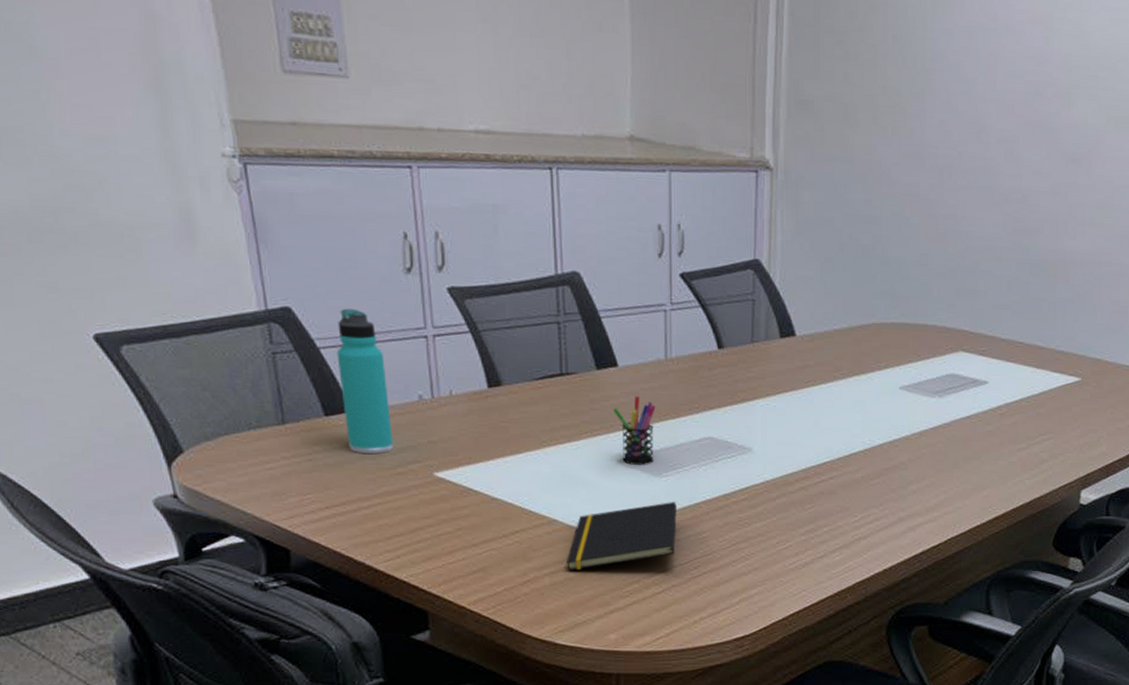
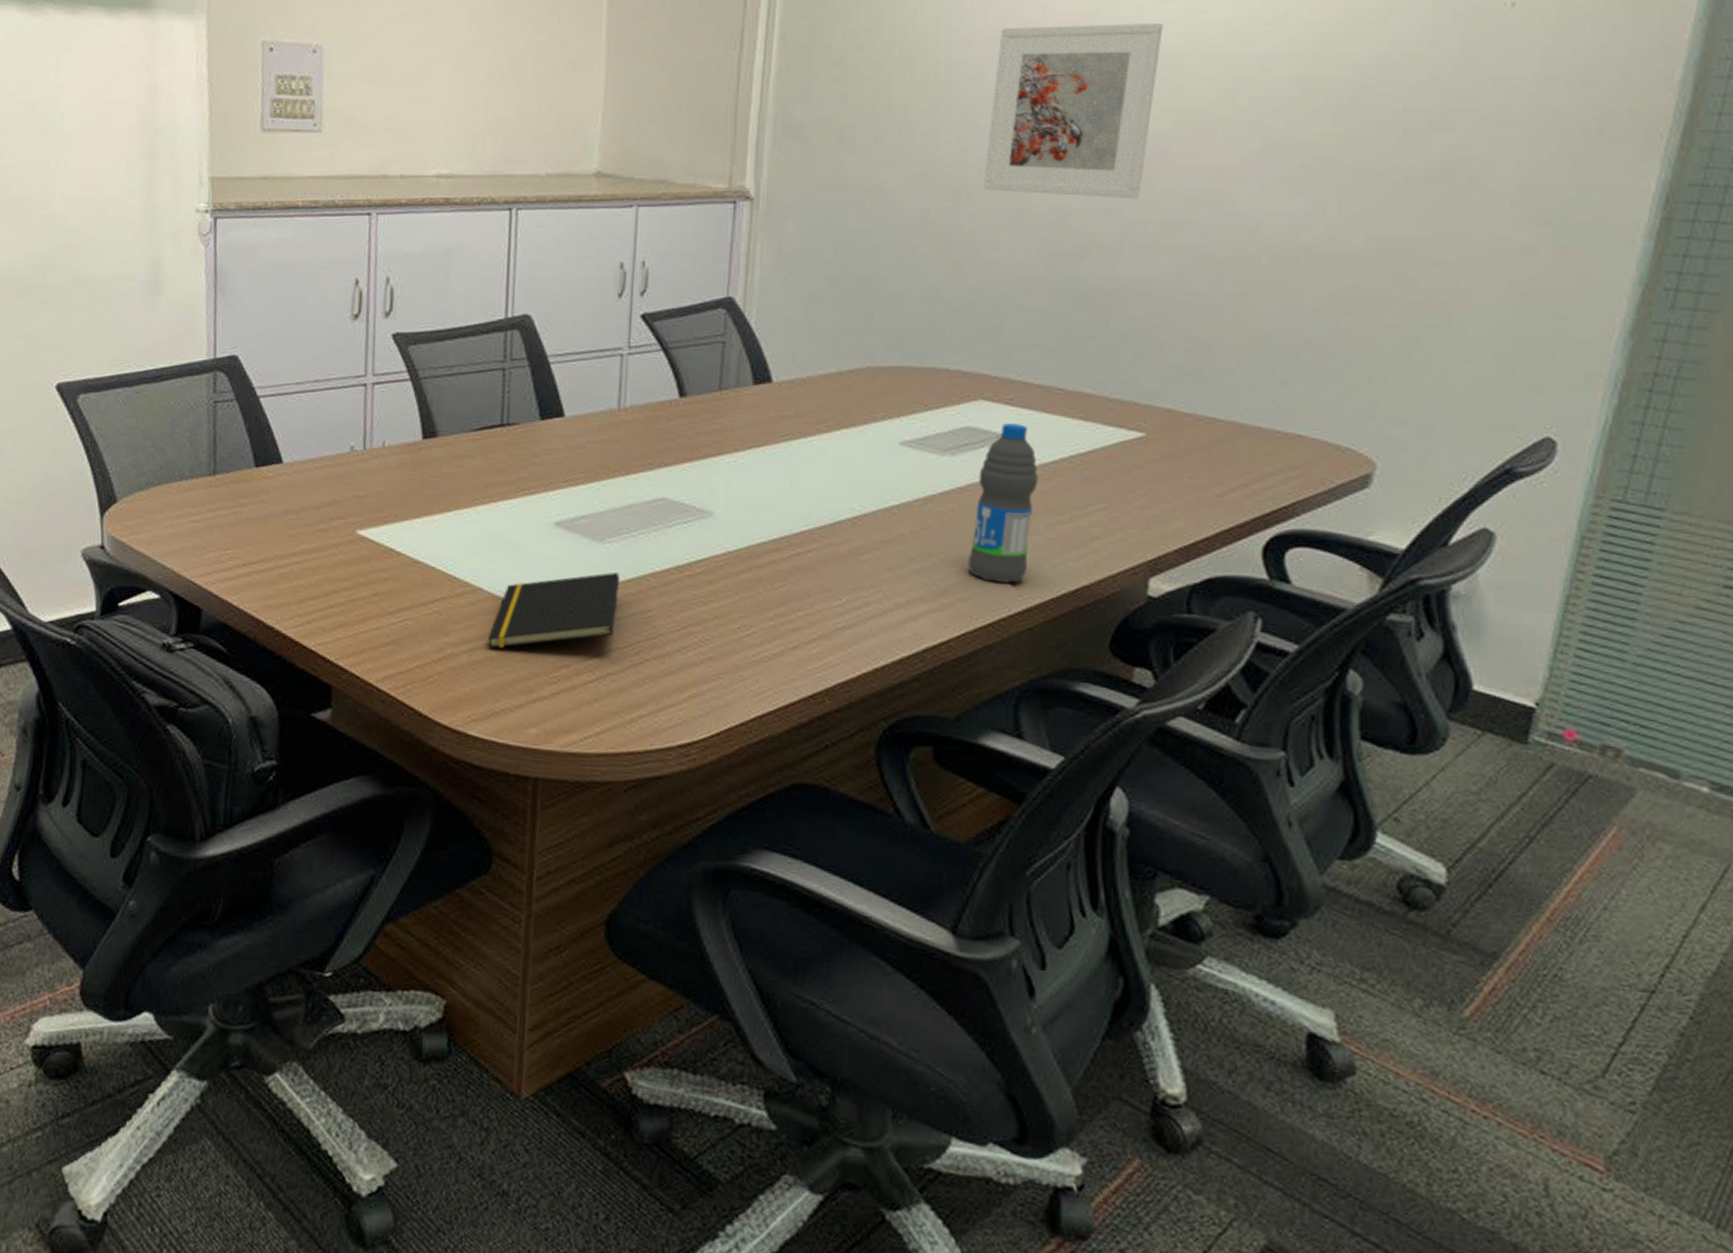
thermos bottle: present [336,308,394,455] -> none [274,356,321,509]
pen holder: present [613,396,656,465] -> none [555,450,603,529]
water bottle: none [952,371,1004,499] -> present [967,423,1039,584]
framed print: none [962,21,1101,184] -> present [984,23,1163,199]

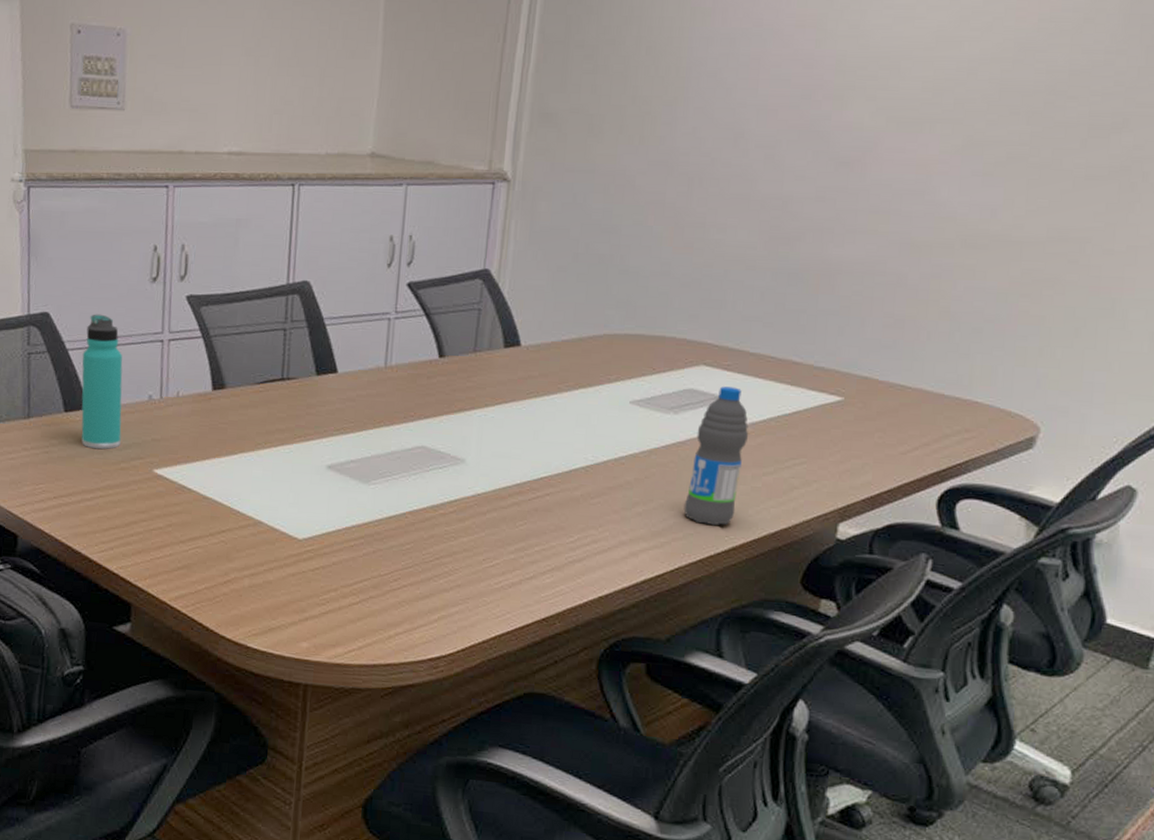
thermos bottle: none [274,356,321,509] -> present [81,314,123,450]
notepad: present [487,571,620,649] -> none [266,509,382,574]
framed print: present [984,23,1163,199] -> none [715,27,883,189]

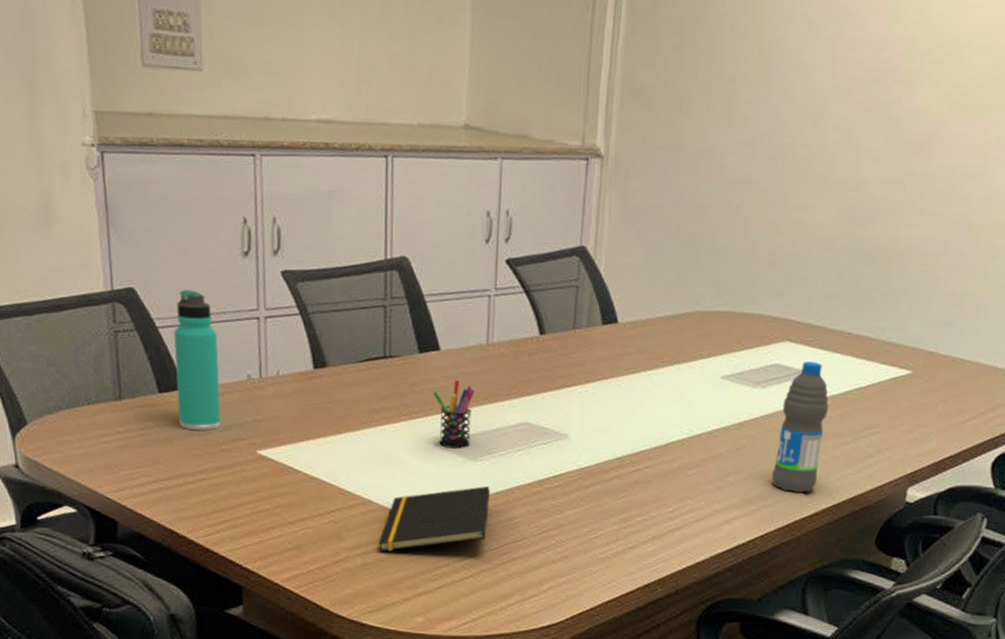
notepad: none [266,509,382,574] -> present [378,485,490,552]
pen holder: none [329,402,371,472] -> present [433,380,475,449]

